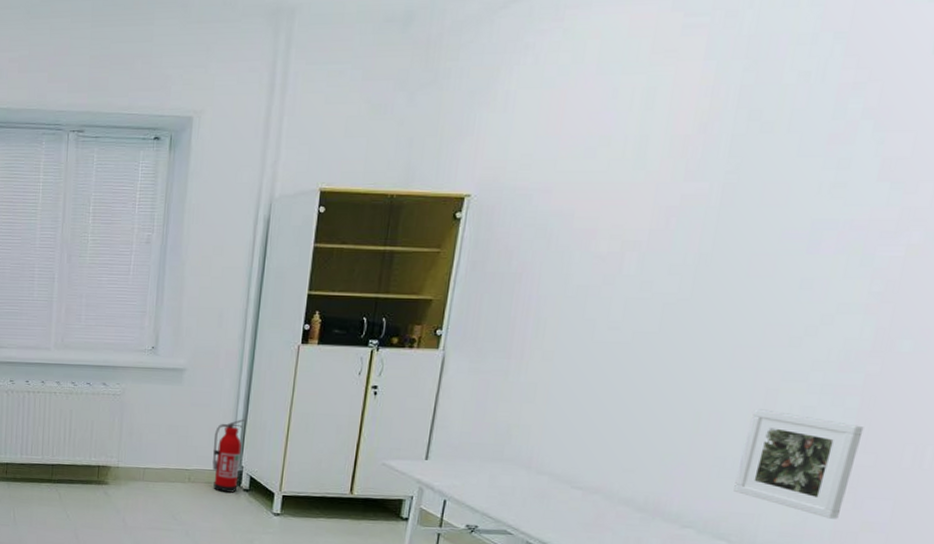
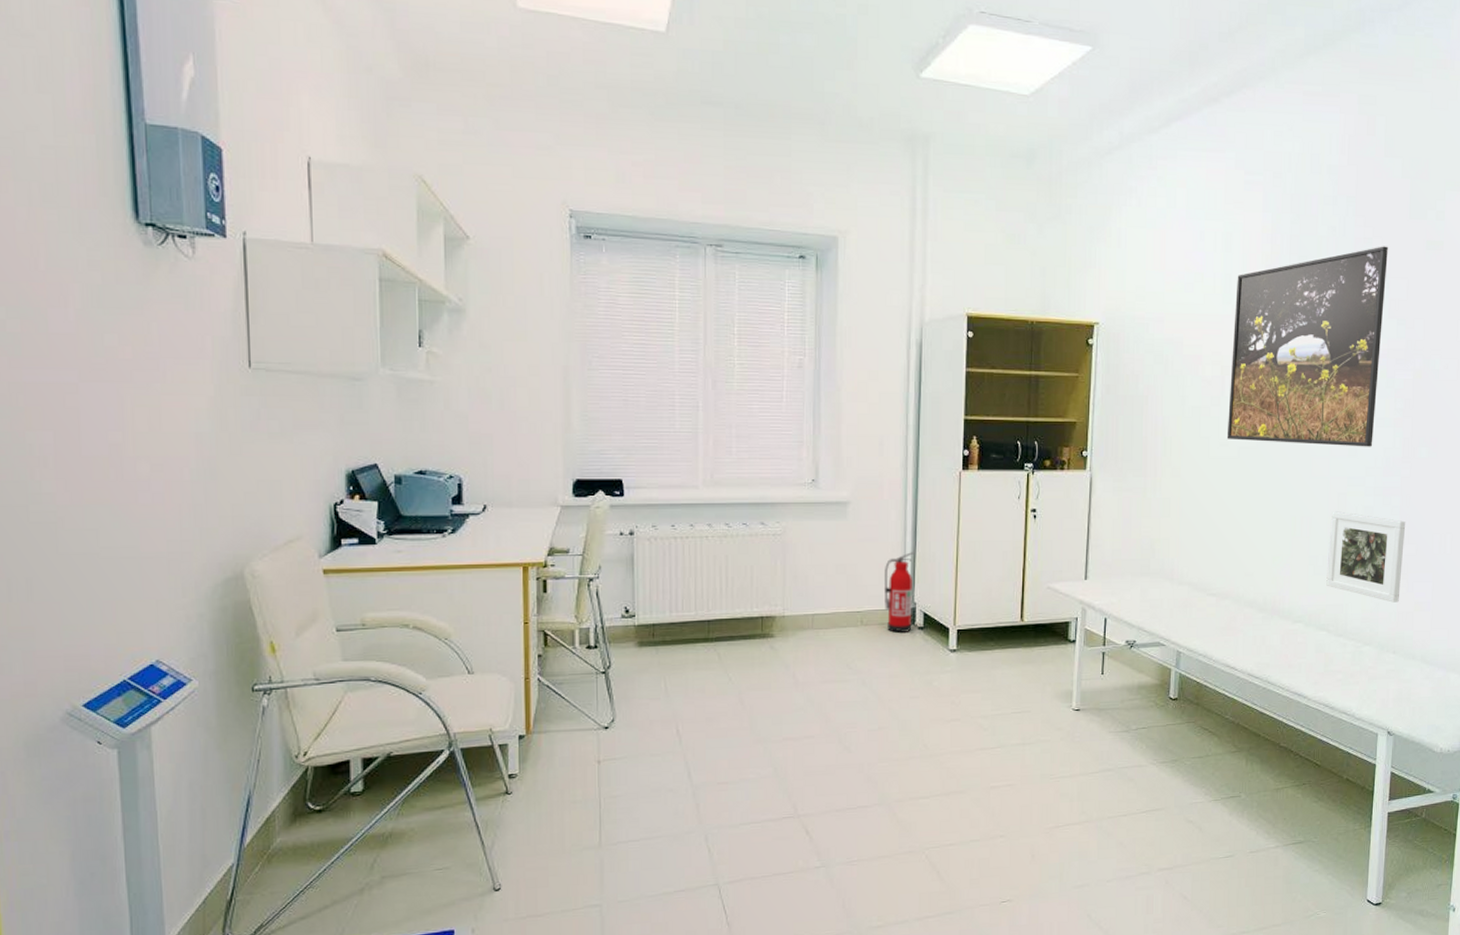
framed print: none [618,91,891,337] -> present [1226,246,1388,447]

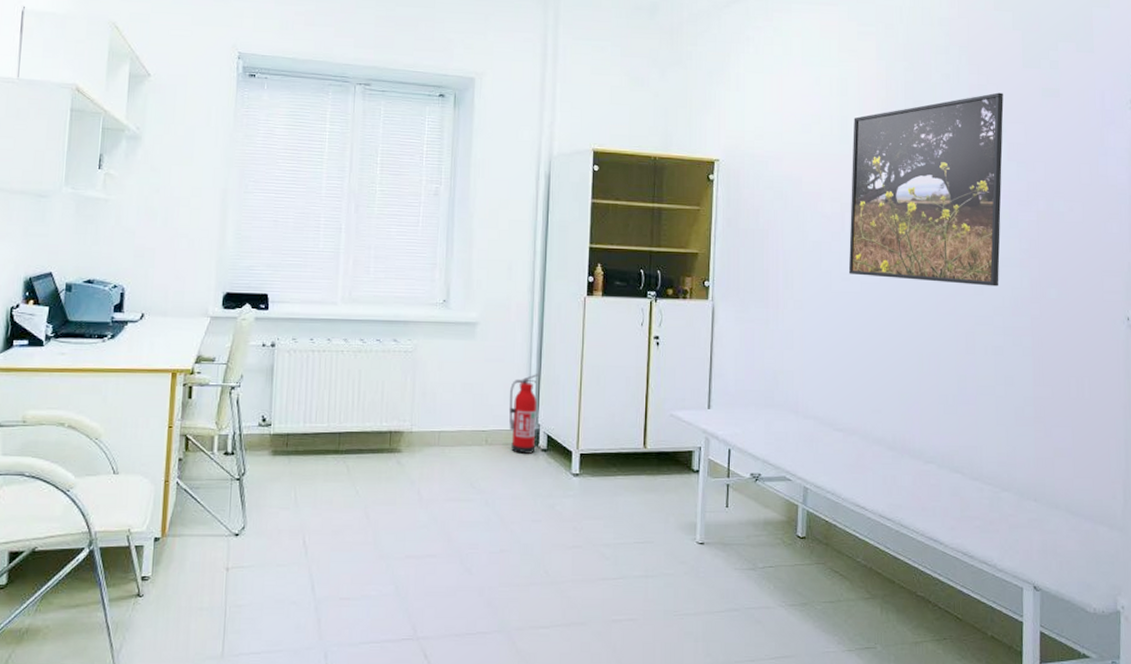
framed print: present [1326,511,1406,603] -> none [958,350,1039,447]

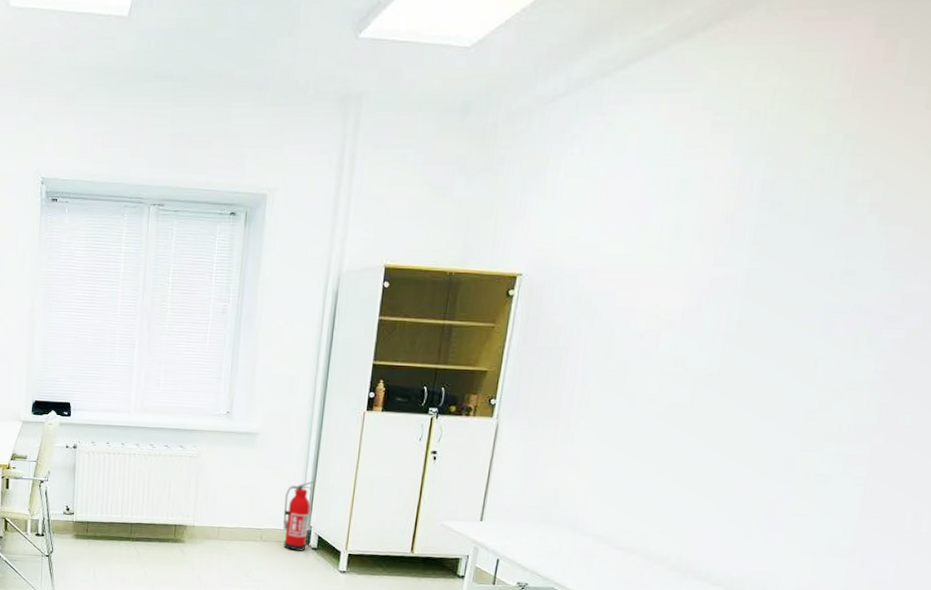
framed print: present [848,92,1004,287] -> none [655,188,894,411]

